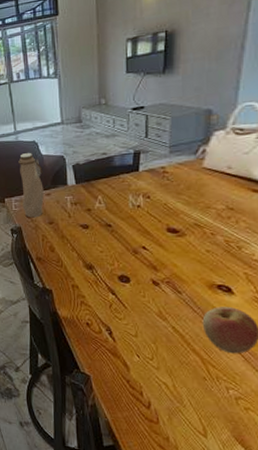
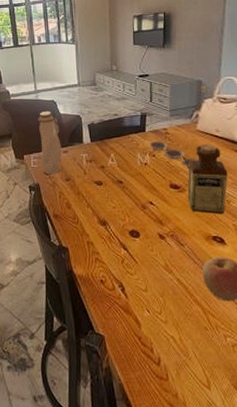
plate: none [142,181,204,210] -> present [148,141,199,168]
bottle: none [188,183,241,262] -> present [188,144,228,215]

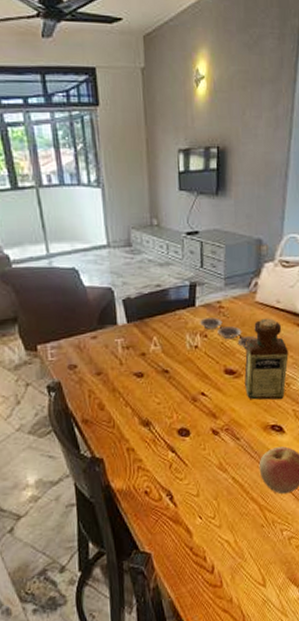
water bottle: present [38,112,62,175] -> none [54,284,89,369]

